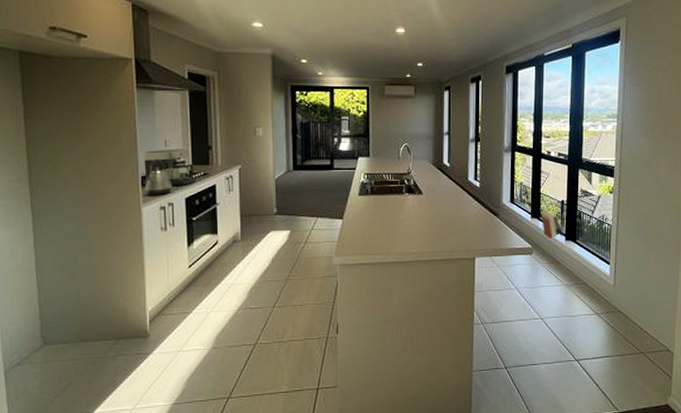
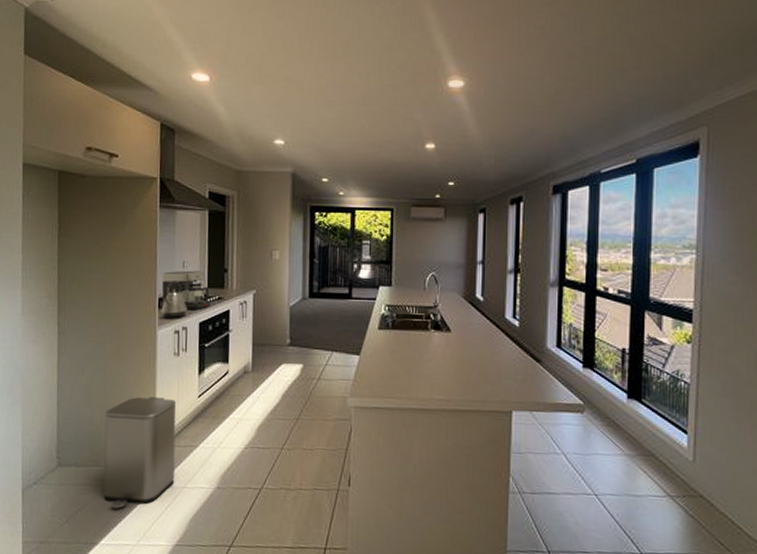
pedal bin: none [91,270,170,378] -> present [103,397,177,508]
books: present [542,210,563,238] -> none [596,359,625,395]

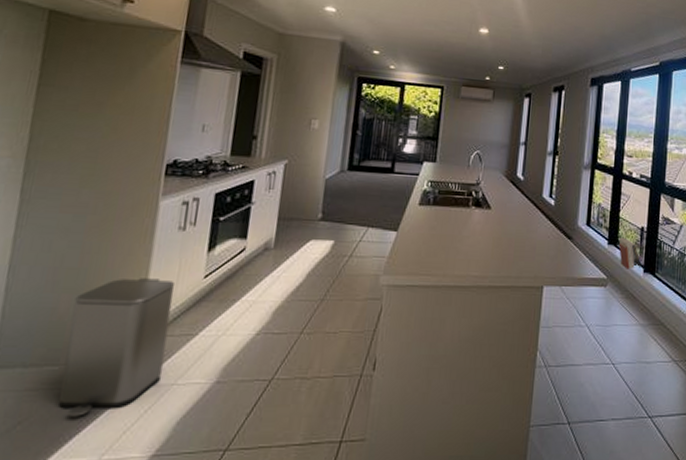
coffee maker: present [161,270,211,310] -> none [170,134,233,180]
kettle: present [161,279,188,319] -> none [167,144,203,189]
books: none [596,359,625,395] -> present [619,237,642,269]

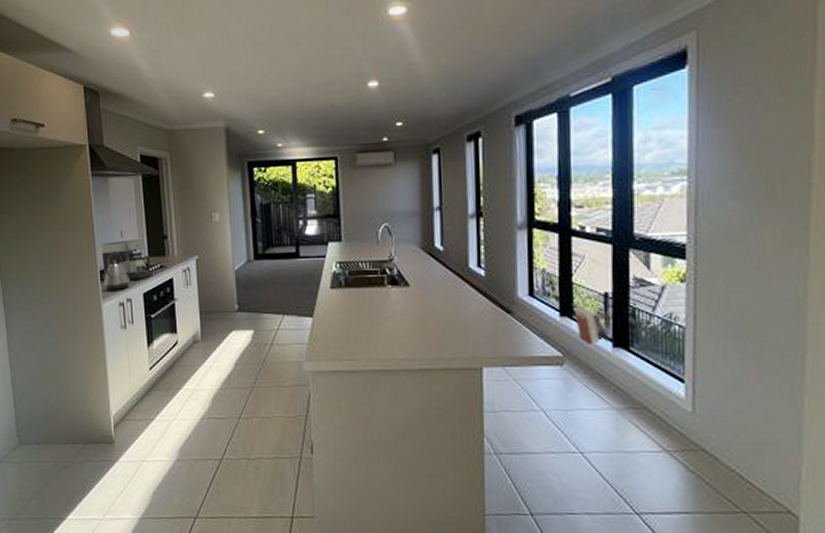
pedal bin: present [58,278,176,416] -> none [59,372,134,484]
kettle: none [167,144,203,189] -> present [103,250,131,292]
coffee maker: none [170,134,233,180] -> present [101,239,153,281]

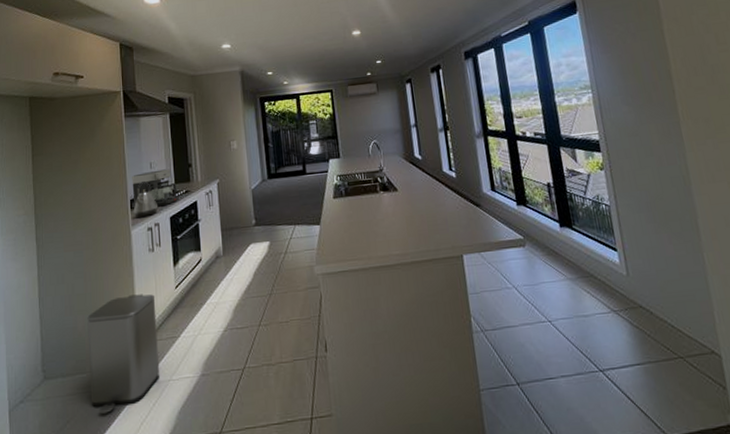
pedal bin: none [59,372,134,484] -> present [87,294,160,414]
books: present [575,306,609,344] -> none [527,196,557,227]

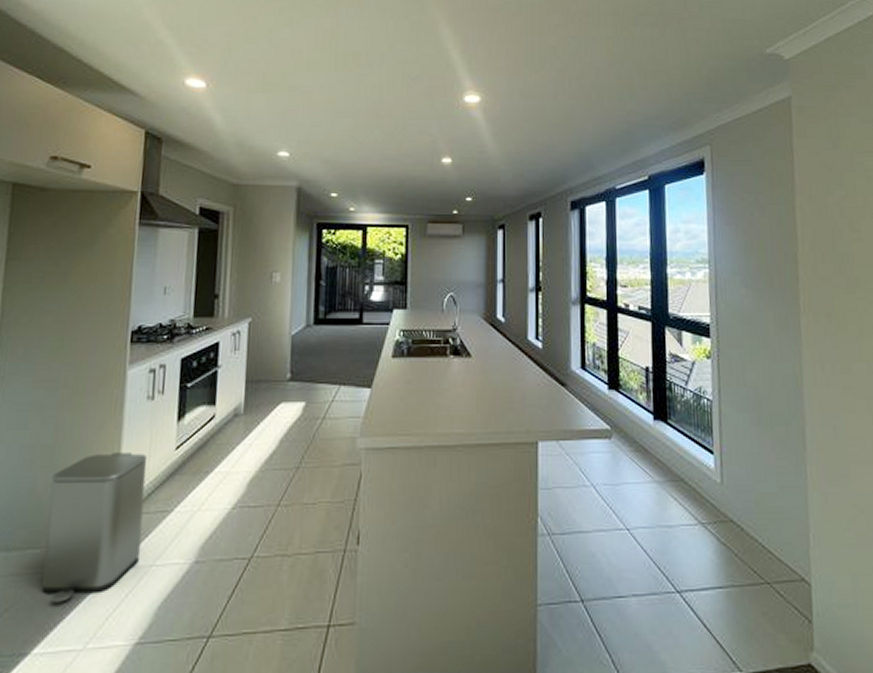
coffee maker: present [132,168,179,207] -> none [136,297,197,344]
kettle: present [133,180,159,218] -> none [133,308,168,356]

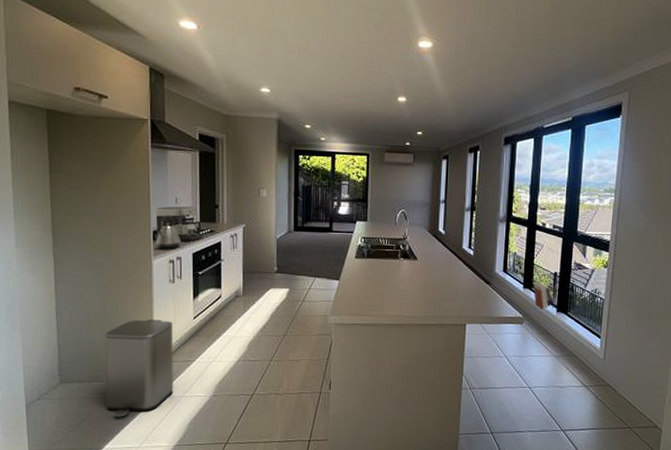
kettle: none [133,308,168,356] -> present [155,214,182,250]
coffee maker: none [136,297,197,344] -> present [156,206,203,242]
books: none [621,380,650,417] -> present [534,281,555,309]

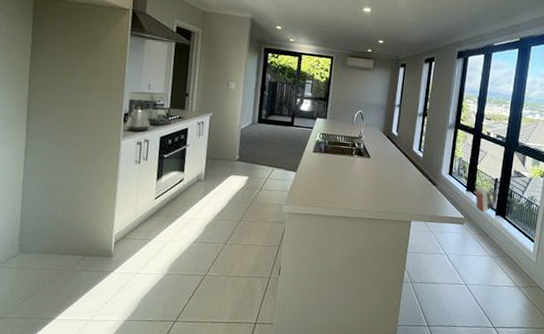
pedal bin: present [105,319,174,417] -> none [62,196,135,290]

